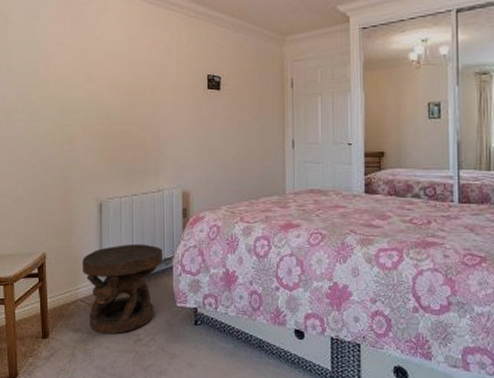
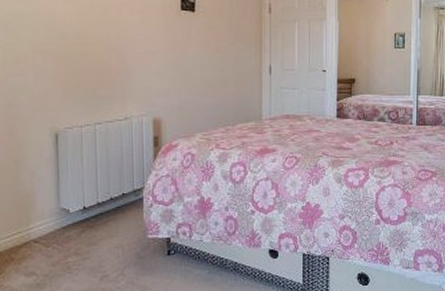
side table: present [82,243,164,334] -> none [35,176,133,275]

